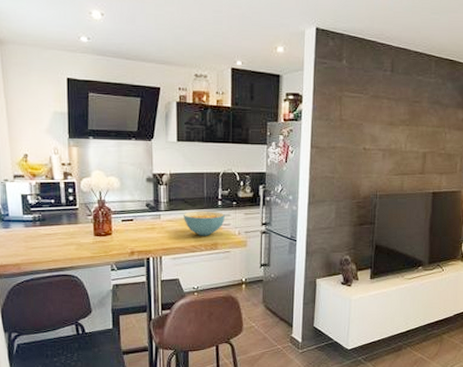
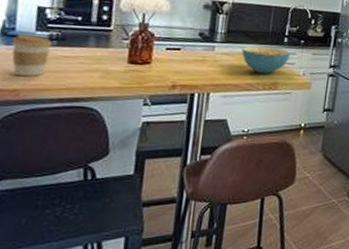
coffee cup: none [8,218,37,252] -> present [12,33,53,77]

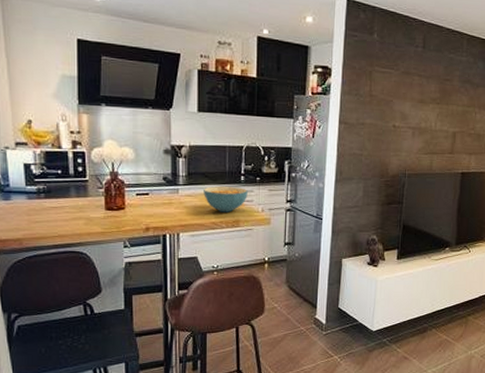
coffee cup: present [12,33,53,77] -> none [9,189,41,227]

